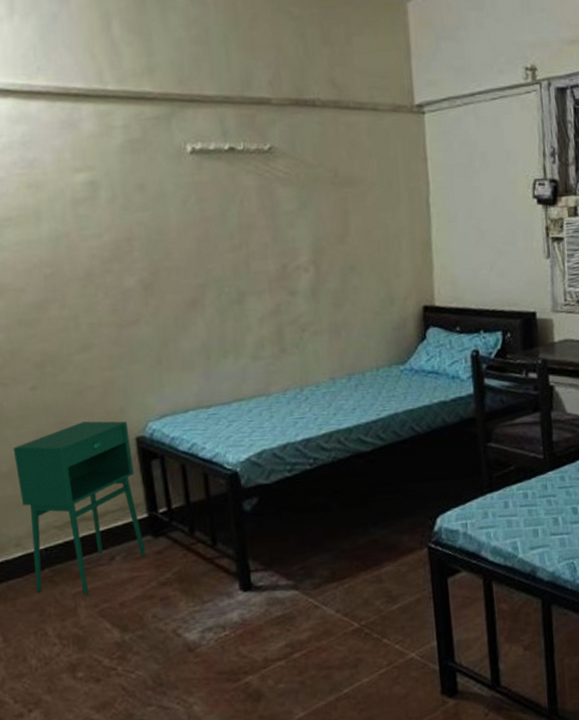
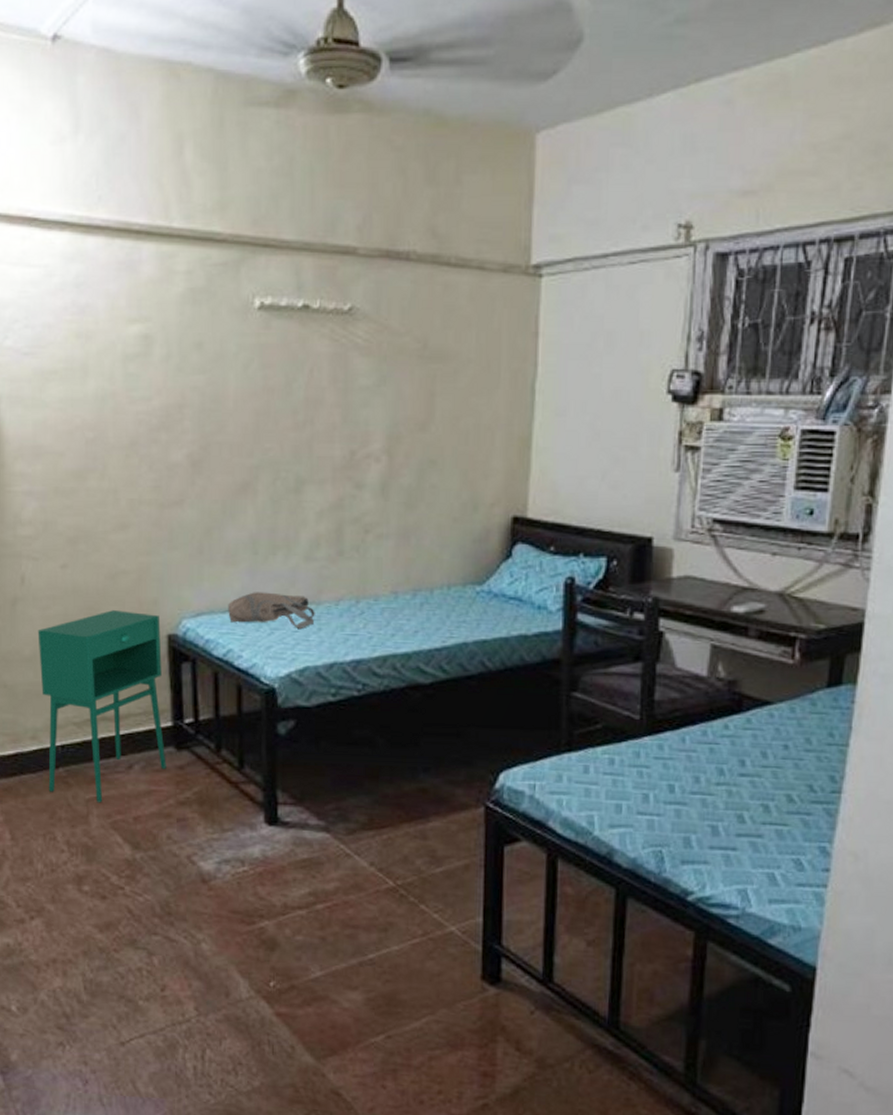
tote bag: none [188,390,266,420] -> present [228,592,315,630]

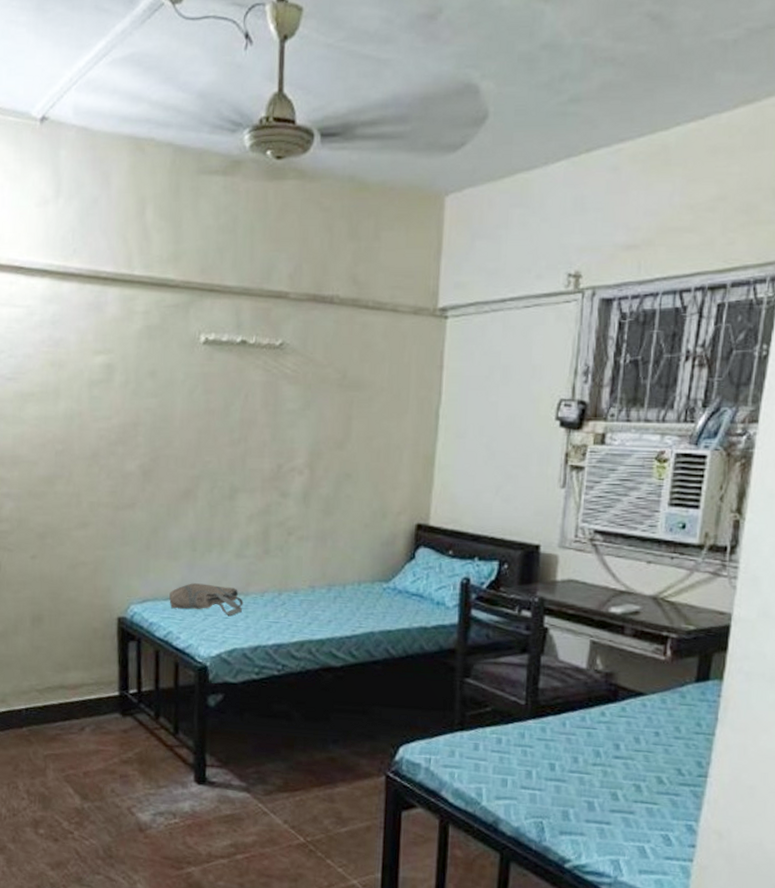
storage cabinet: present [37,610,166,803] -> none [9,595,113,759]

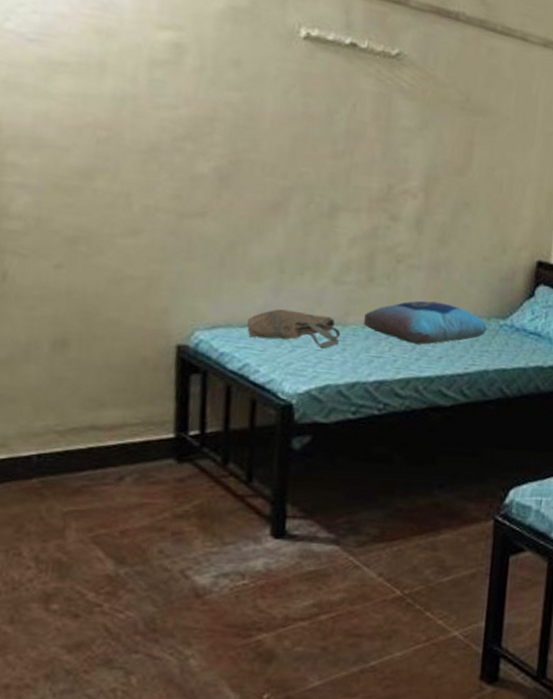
cushion: none [262,569,372,609] -> present [364,300,488,345]

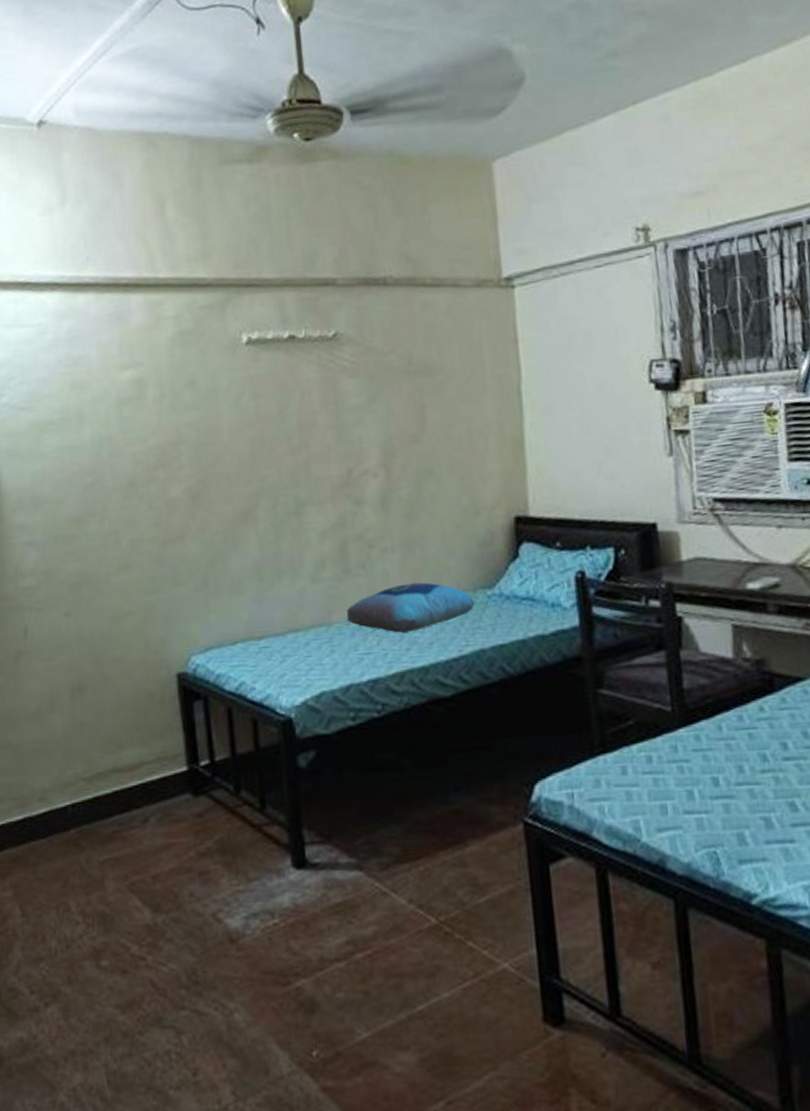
tote bag: present [247,309,341,349] -> none [237,618,327,654]

